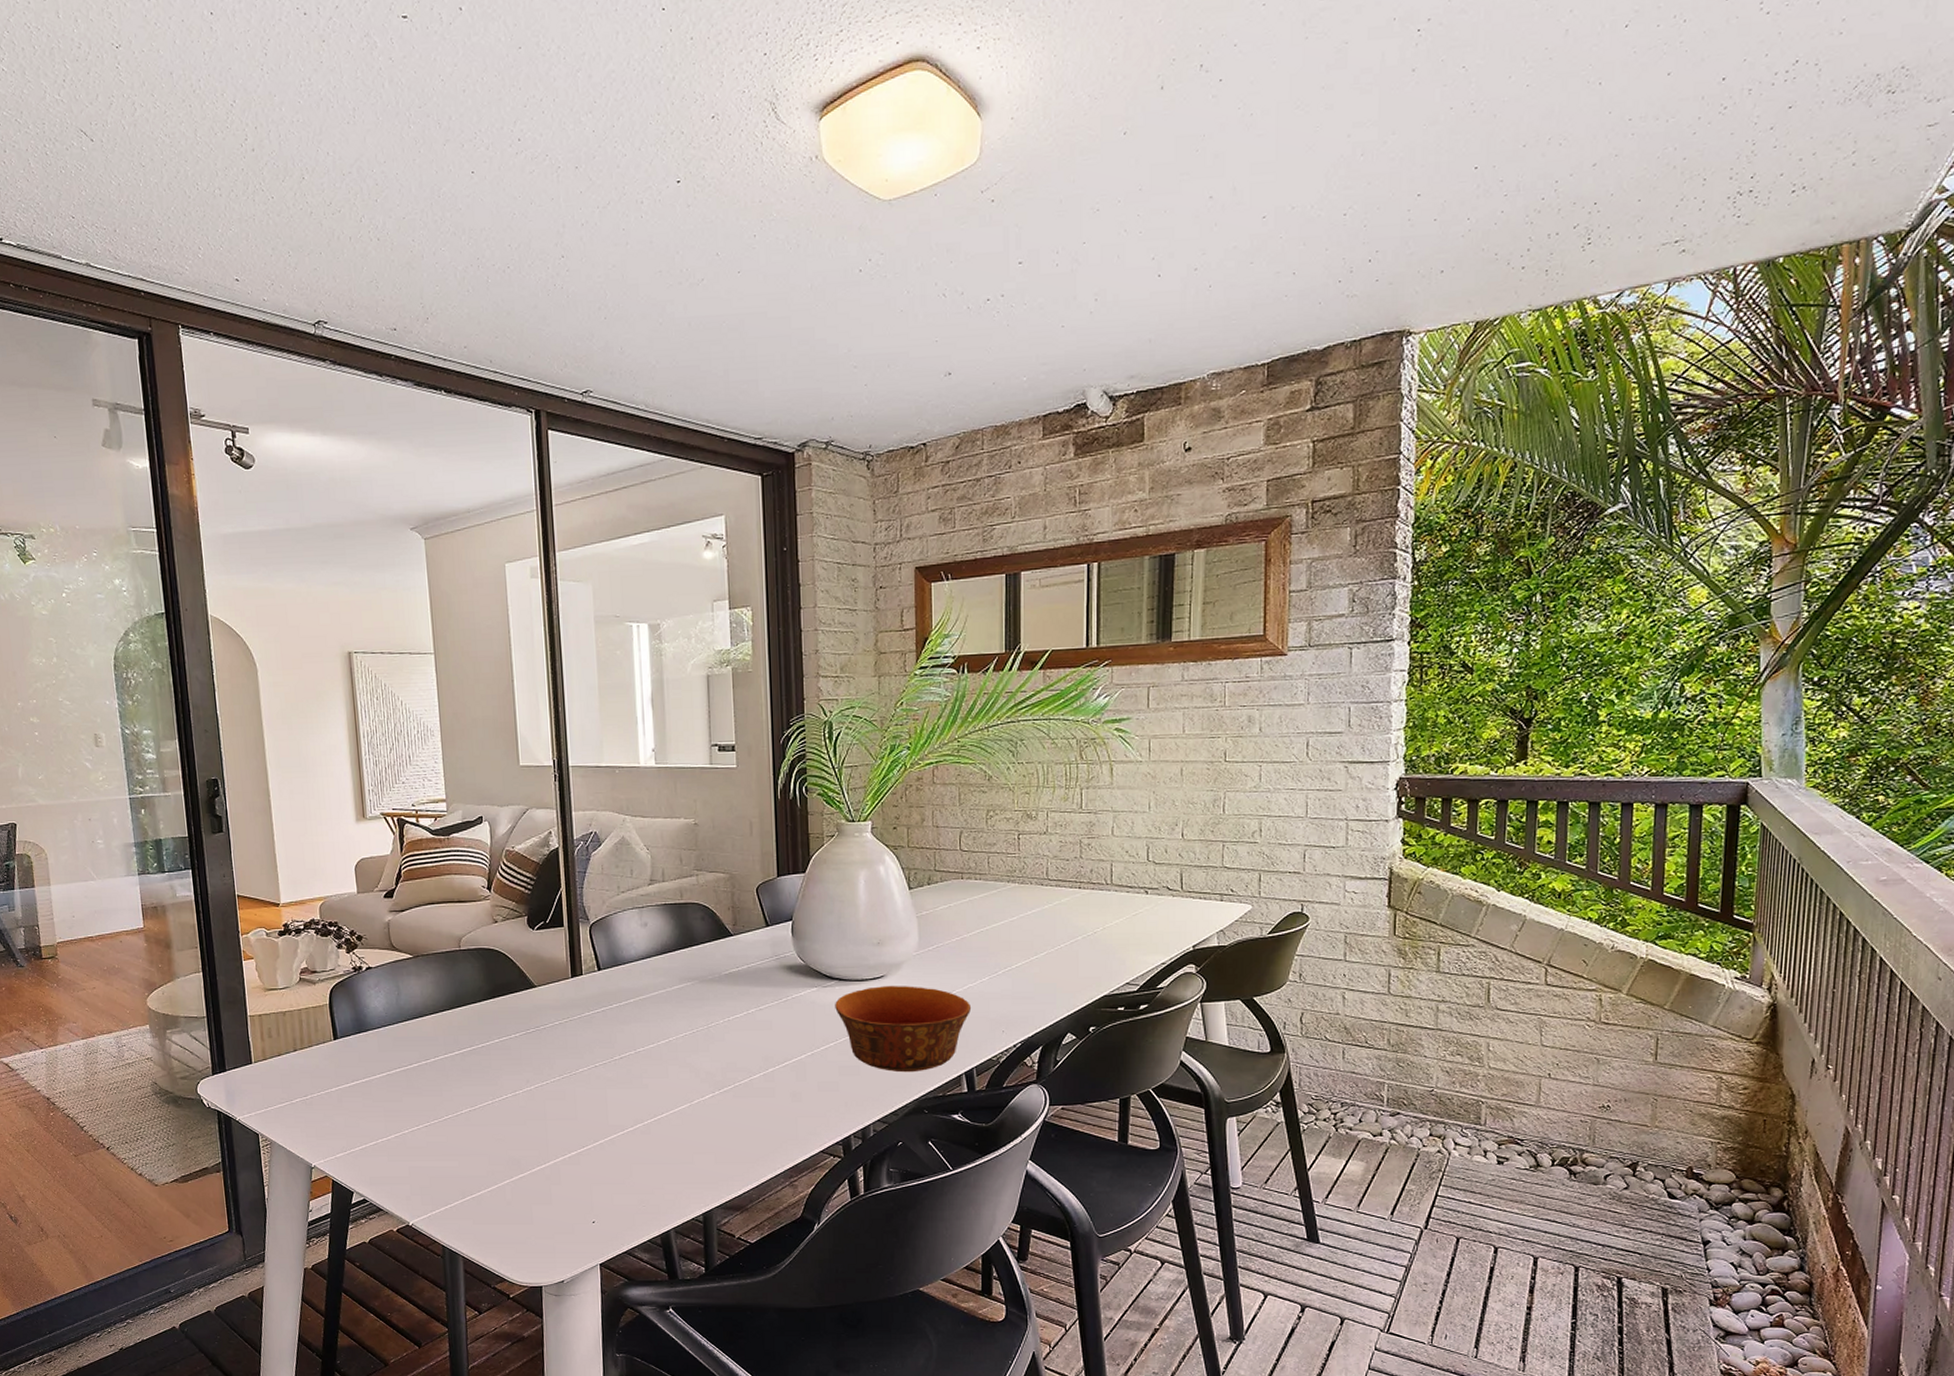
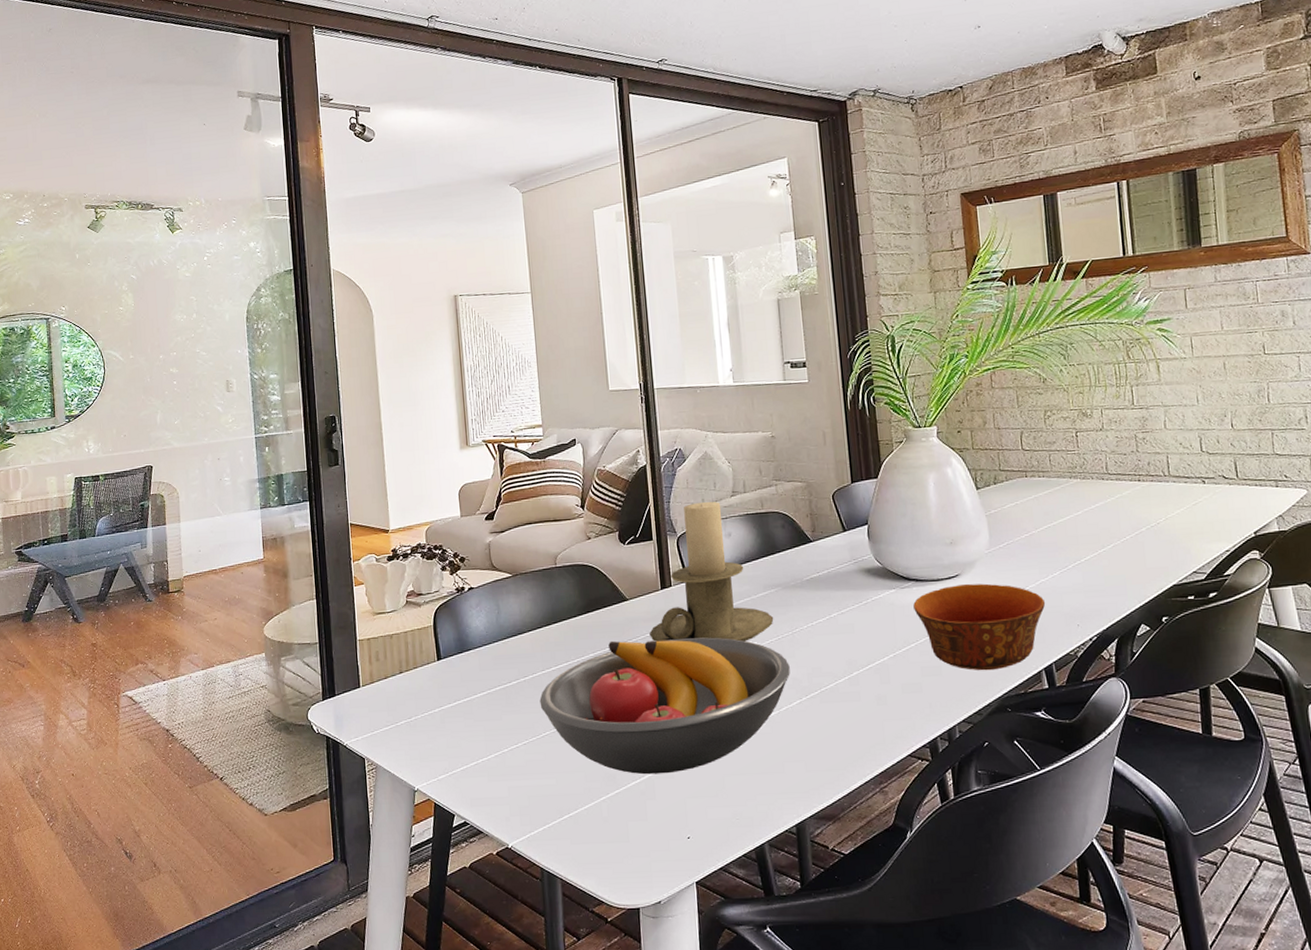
fruit bowl: none [442,1028,704,1160] -> present [539,637,790,775]
candle holder: none [558,889,689,1034] -> present [649,501,774,642]

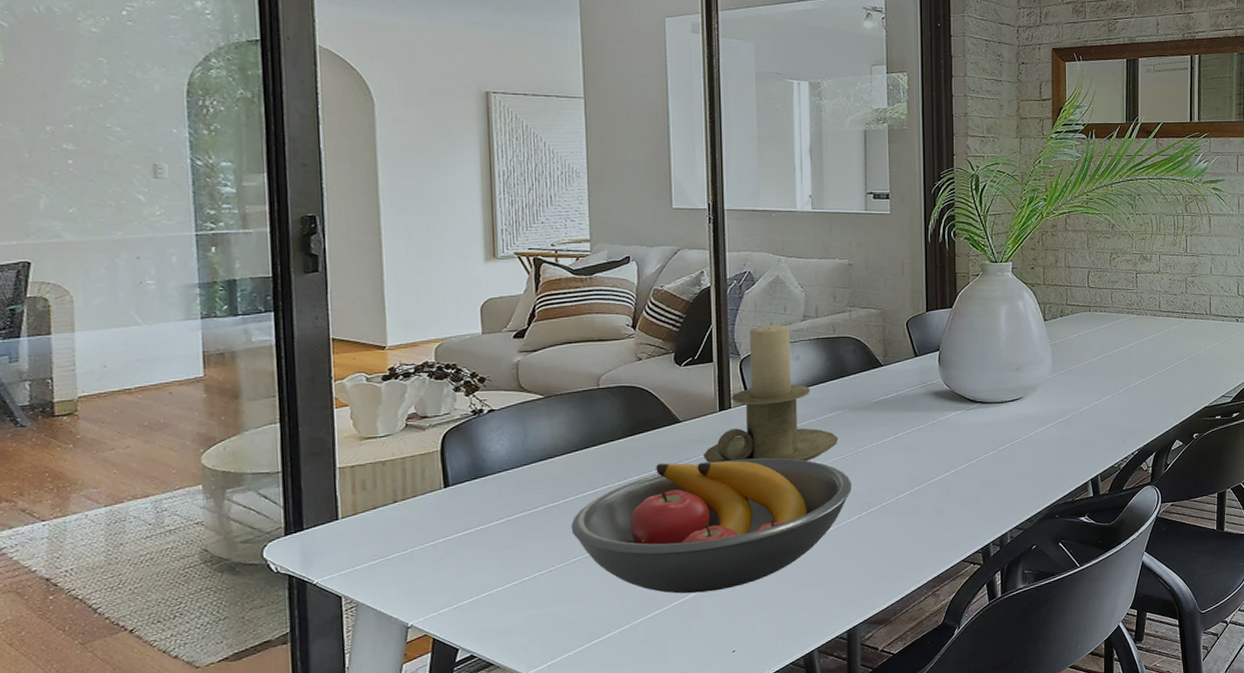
bowl: present [913,583,1046,671] -> none [977,405,1097,483]

